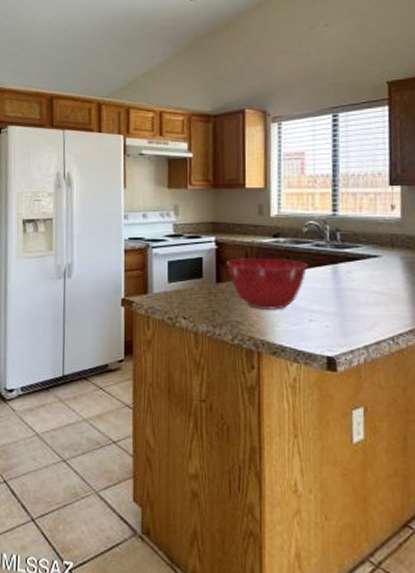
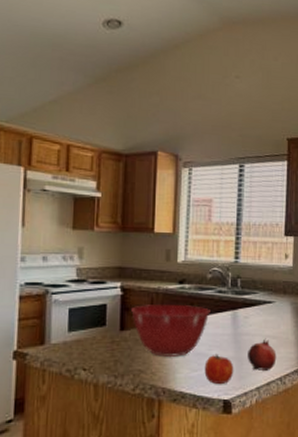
fruit: none [304,308,338,340] -> present [204,354,234,384]
fruit: none [352,294,387,329] -> present [248,338,277,370]

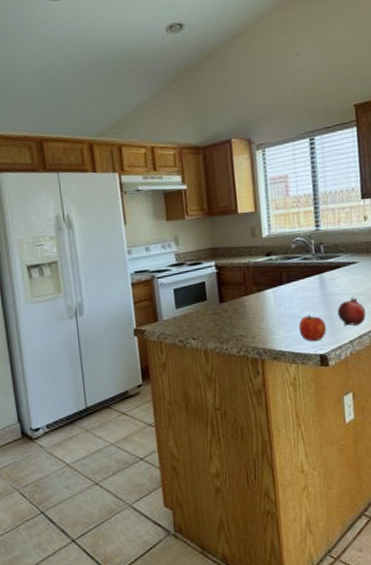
mixing bowl: present [131,305,210,357] -> none [227,274,298,322]

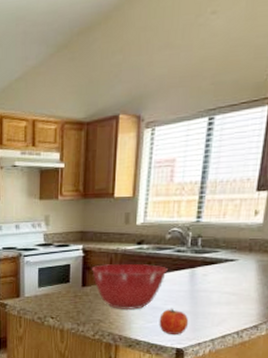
mixing bowl: none [227,274,298,322] -> present [92,264,168,310]
fruit: present [337,296,366,326] -> none [203,295,235,325]

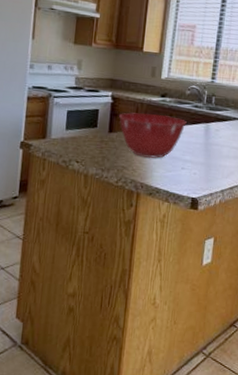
fruit: present [159,308,189,334] -> none [177,159,203,185]

